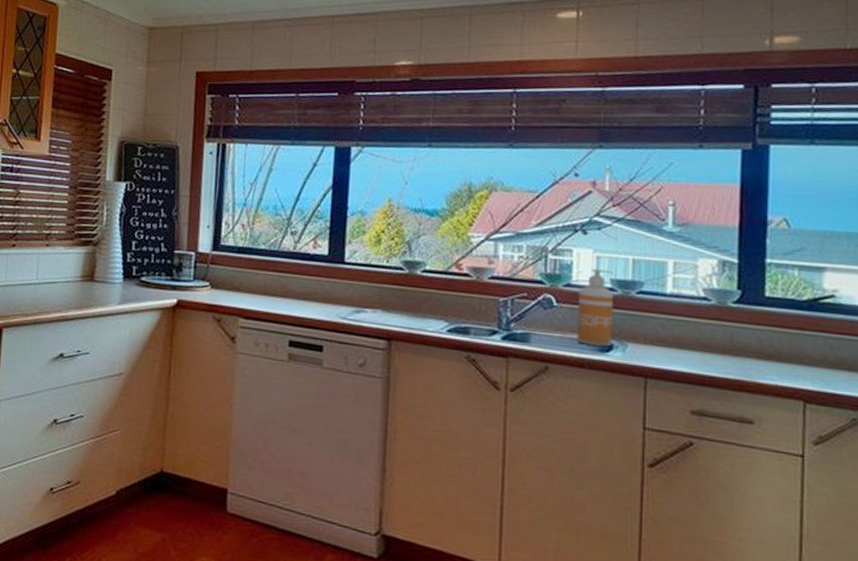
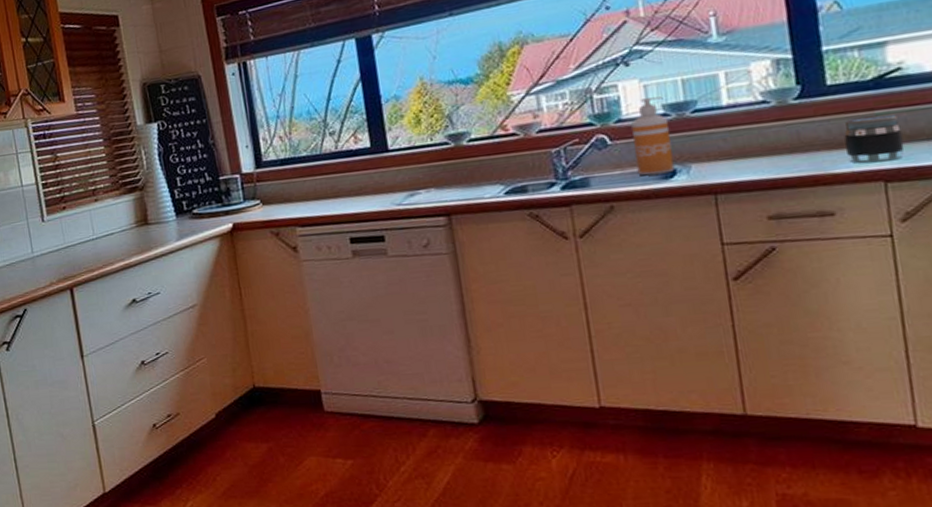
jar: none [774,333,827,384] -> present [844,114,905,164]

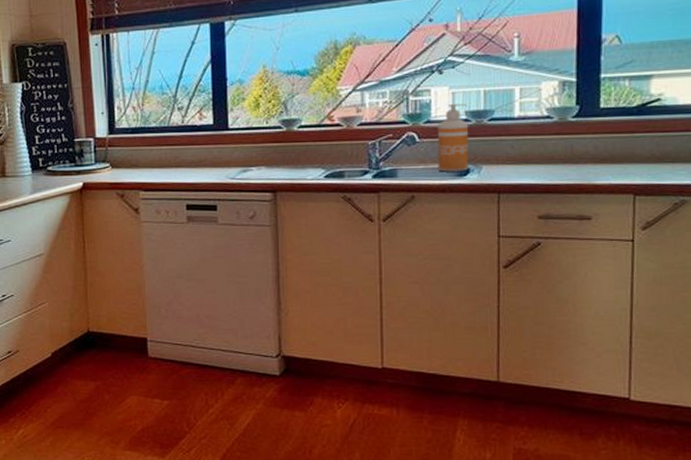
jar: present [844,114,905,164] -> none [608,138,653,178]

